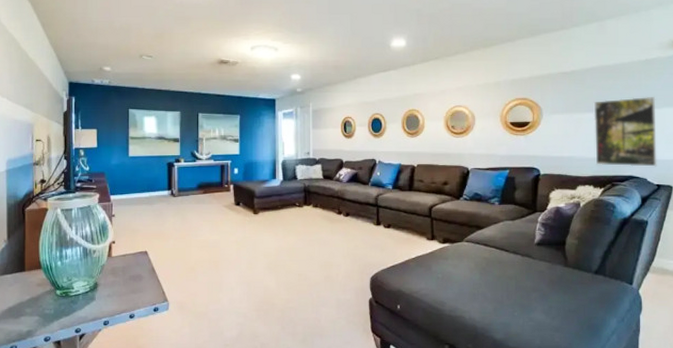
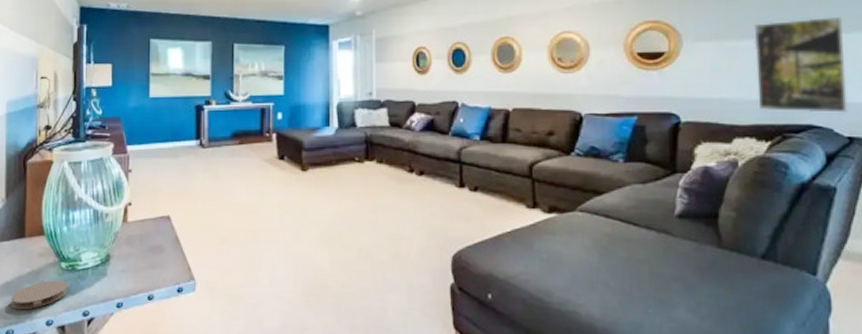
coaster: none [14,305,63,330] -> present [11,280,68,310]

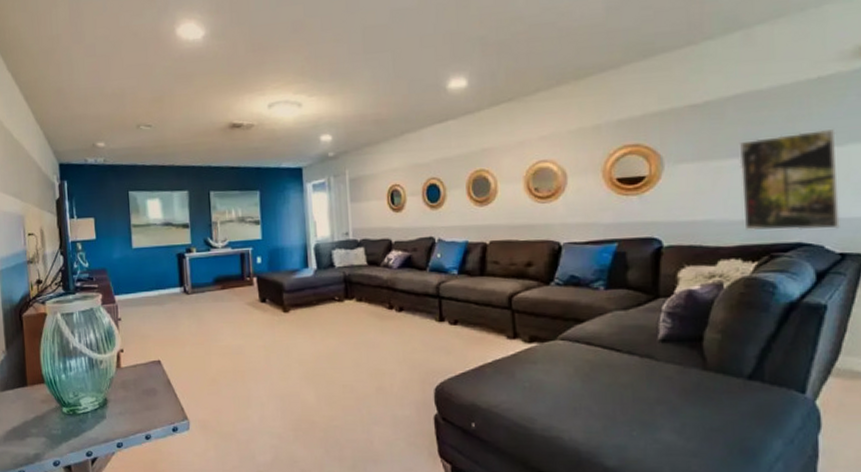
coaster: present [11,280,68,310] -> none [19,424,71,452]

